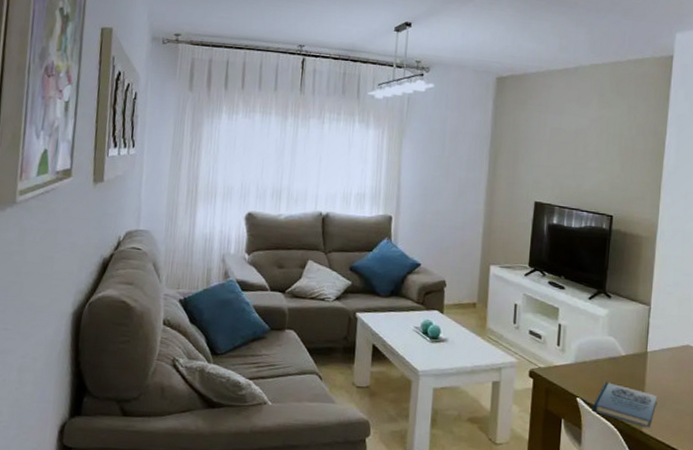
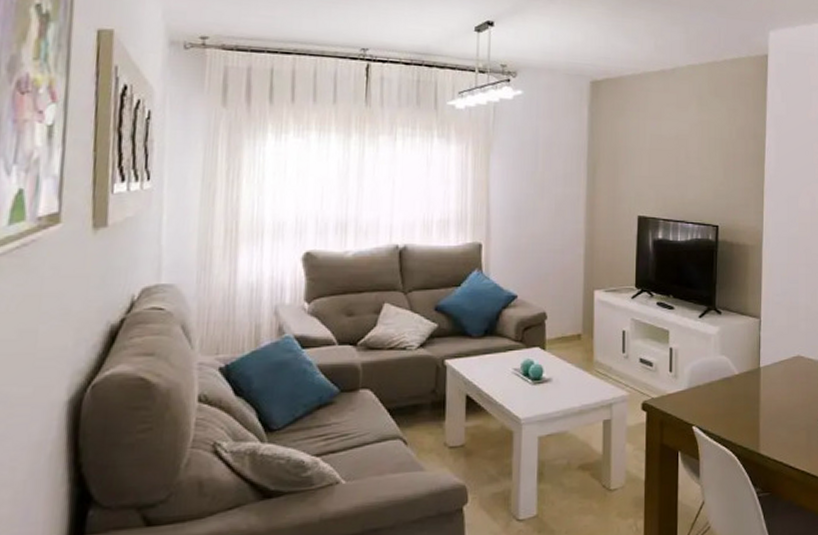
book: present [592,382,658,428] -> none [708,405,773,449]

